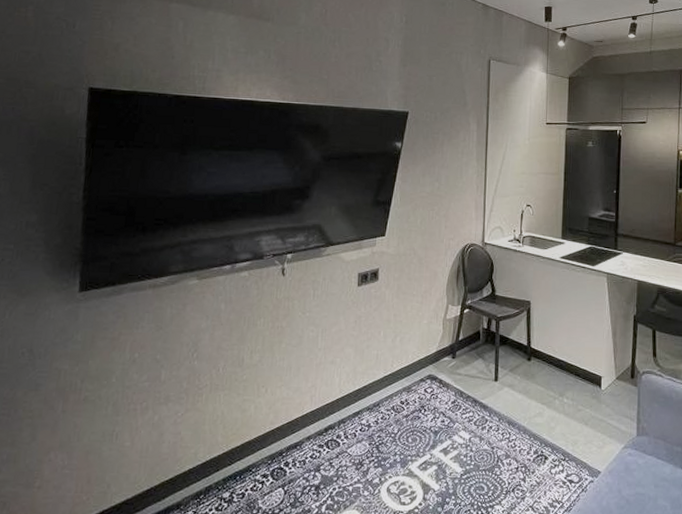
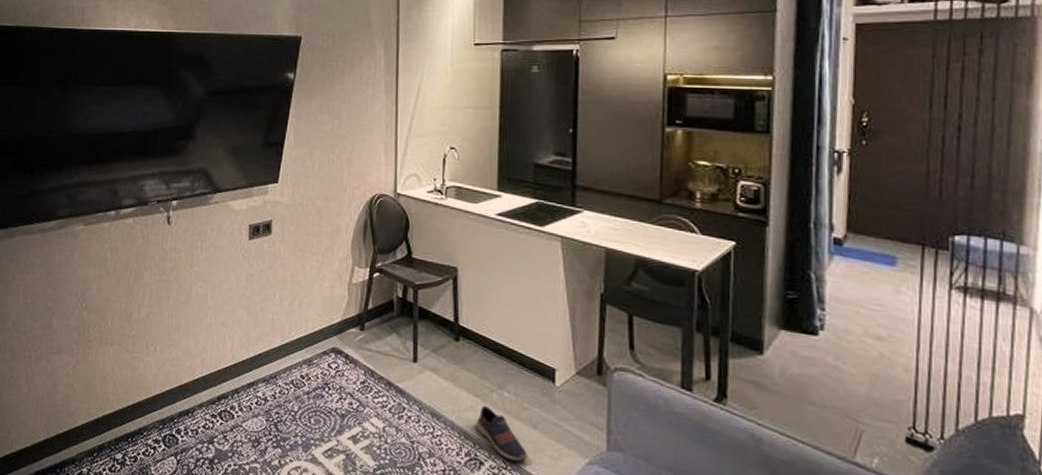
shoe: none [542,411,581,453] -> present [475,405,528,462]

